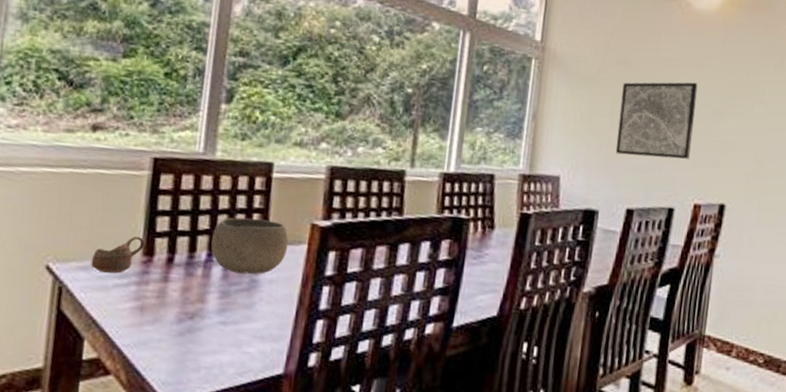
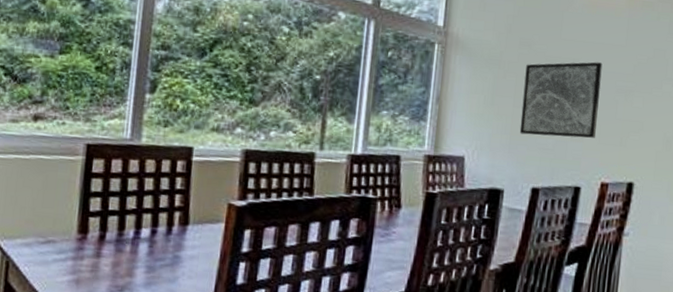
cup: present [90,236,145,274] -> none [33,216,80,250]
bowl: present [211,217,289,275] -> none [138,198,208,251]

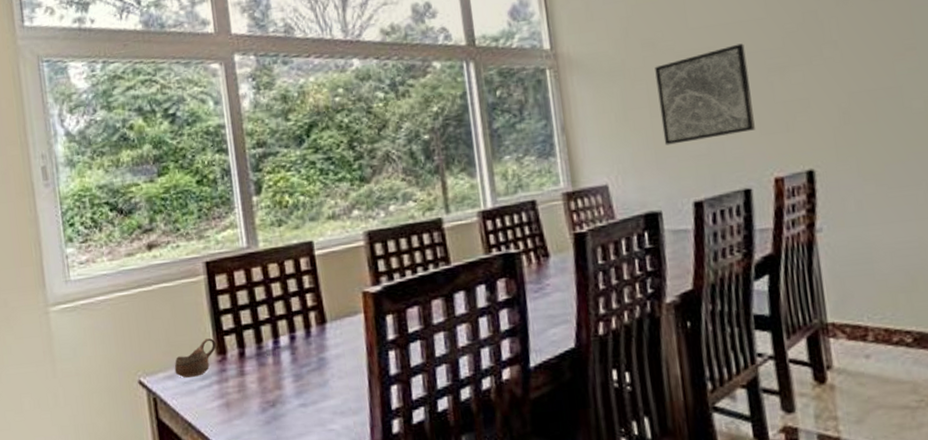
cup: none [33,216,80,250] -> present [174,338,217,378]

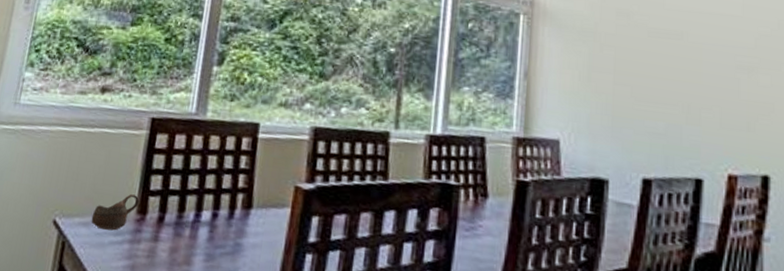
wall art: present [655,43,755,145] -> none [623,34,717,122]

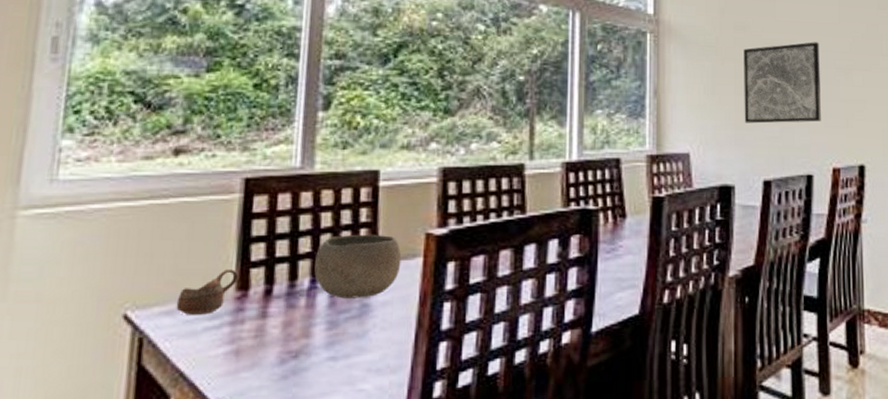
bowl: none [198,177,273,238] -> present [314,234,402,299]
wall art: none [623,34,717,122] -> present [743,42,821,124]

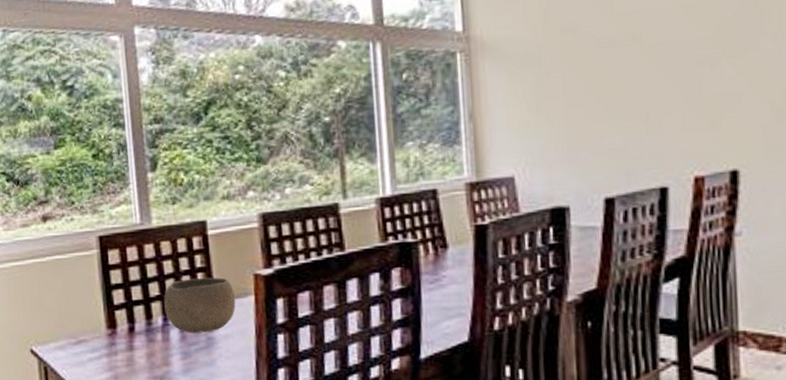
cup: present [176,269,238,315] -> none [65,312,107,349]
wall art: present [743,42,821,124] -> none [573,31,678,138]

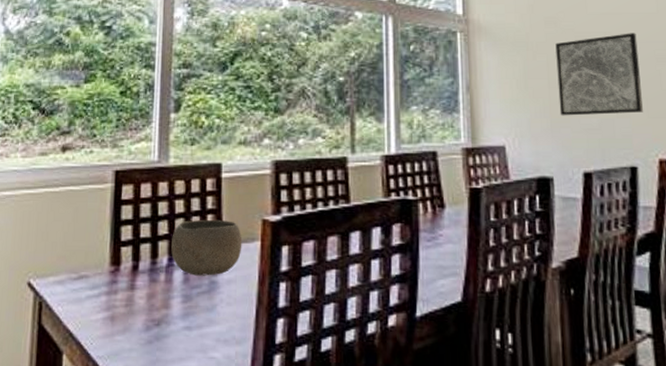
wall art: none [573,31,678,138] -> present [555,33,643,116]

